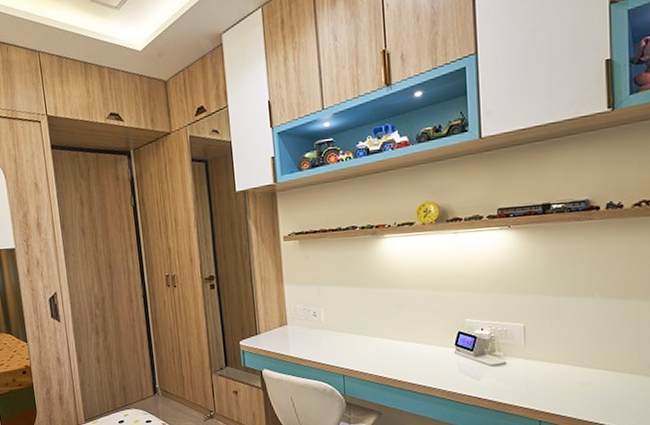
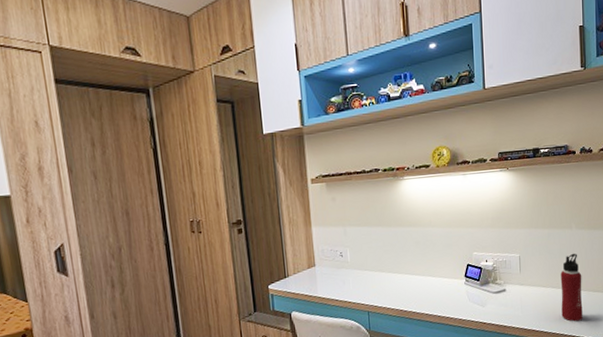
water bottle: none [578,325,609,406] -> present [560,253,583,322]

